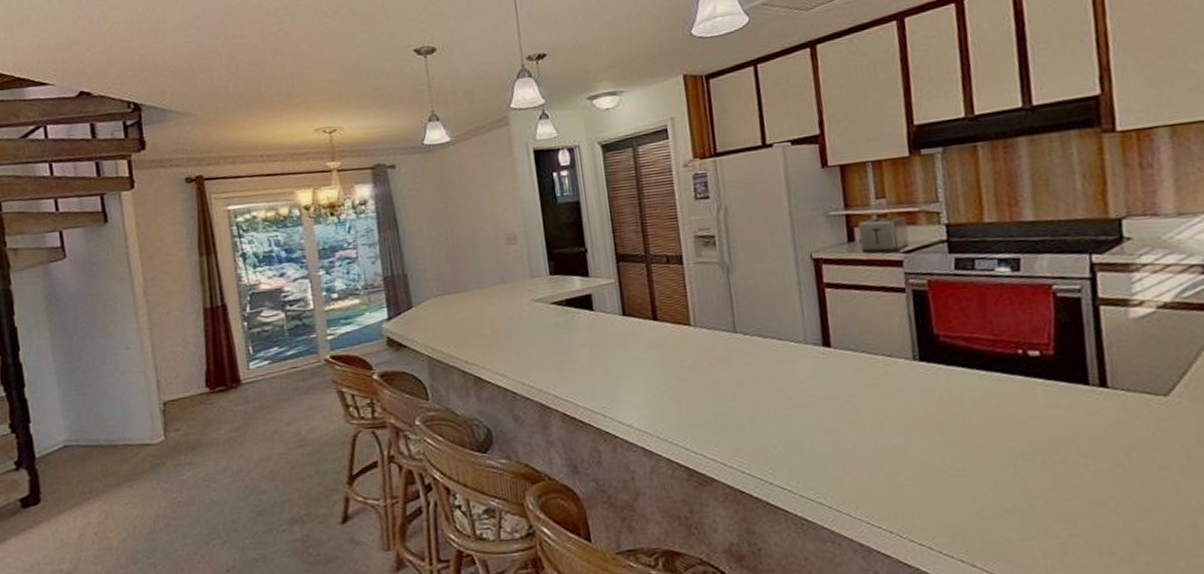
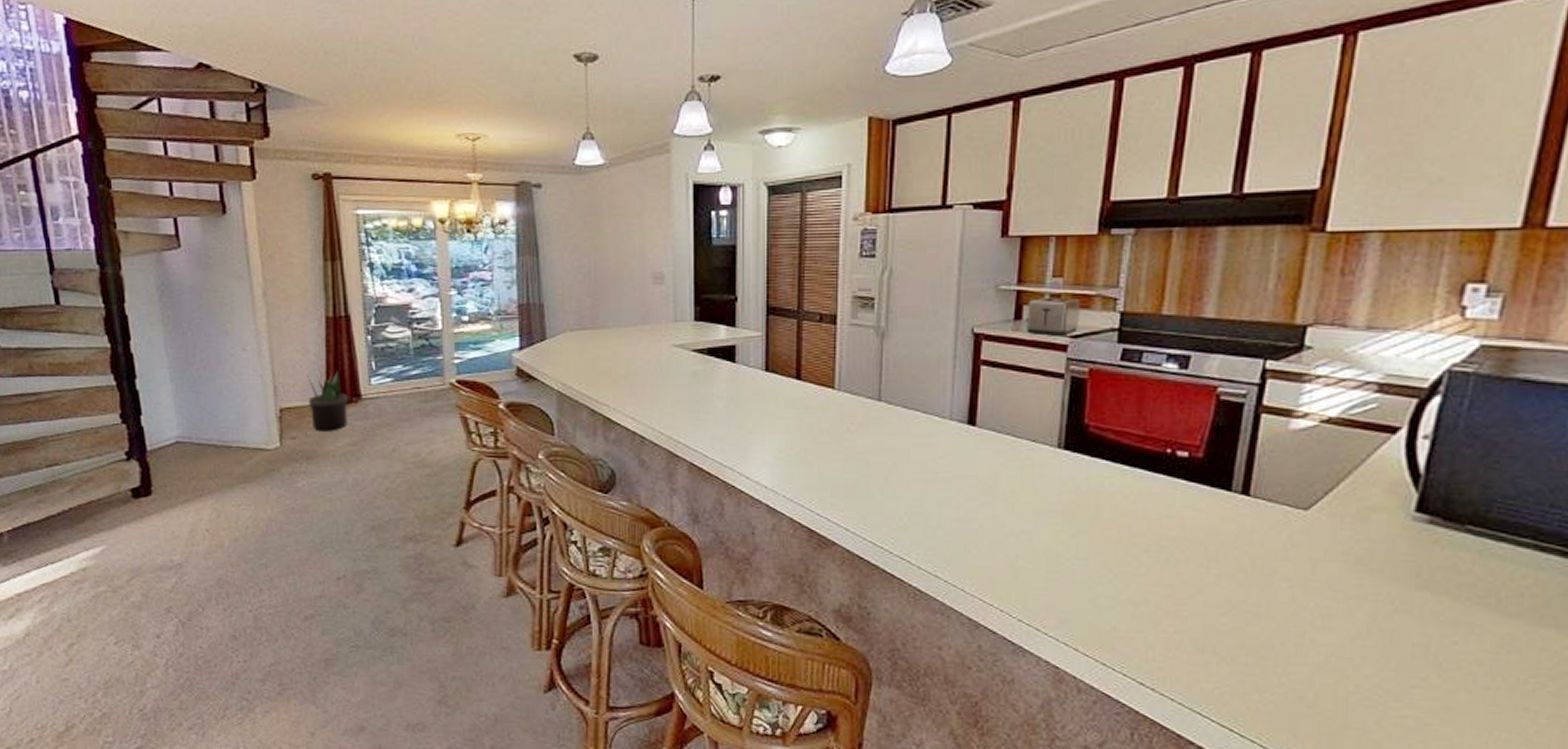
planter: none [188,359,229,420] -> present [307,371,348,431]

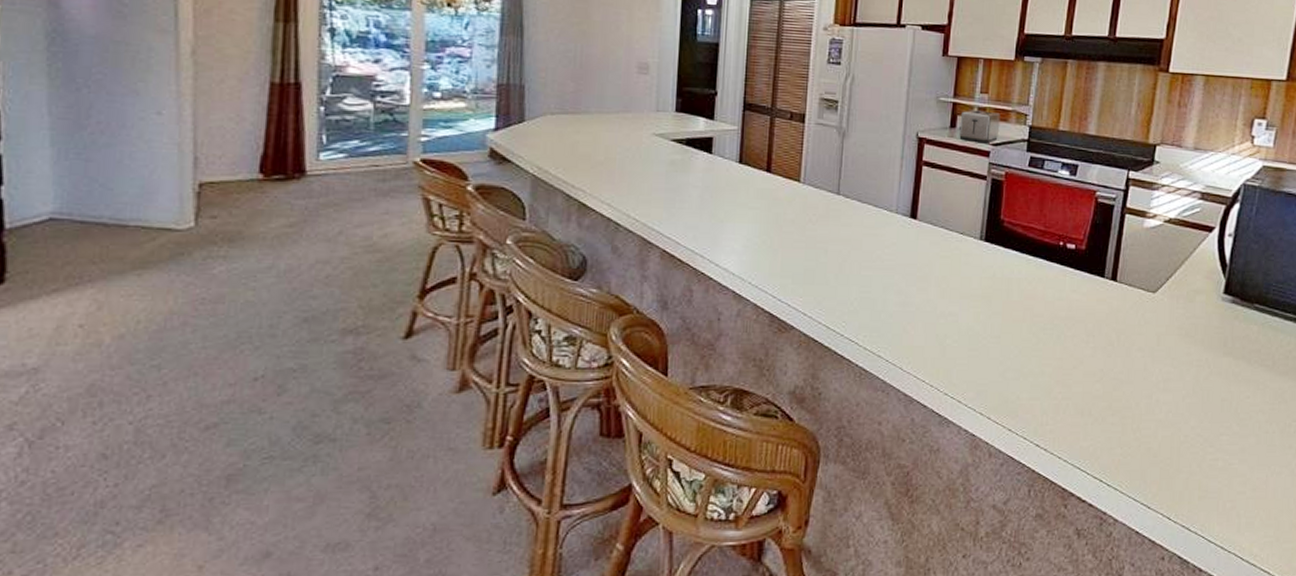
planter: present [307,371,348,431] -> none [238,143,290,211]

